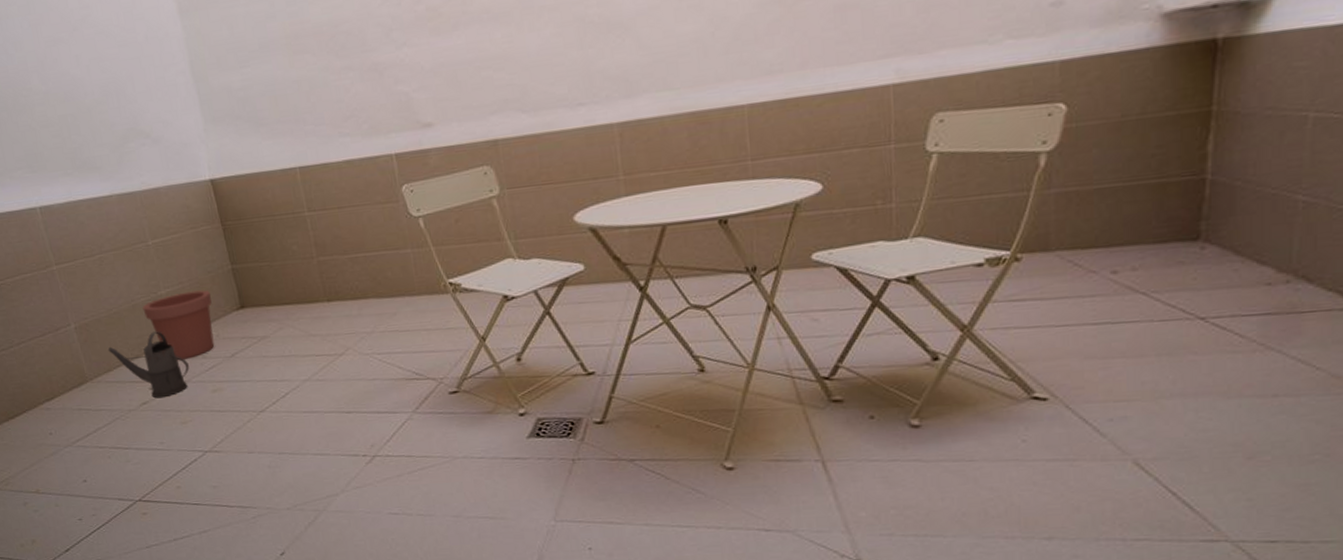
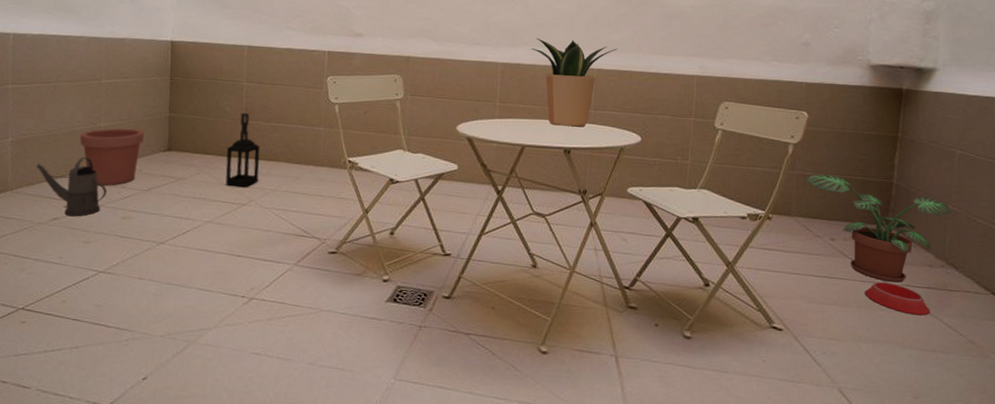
lantern: none [305,248,350,336] -> present [225,112,260,188]
potted plant: none [653,70,774,191] -> present [530,38,617,127]
potted plant: none [1067,184,1302,316] -> present [804,173,952,283]
pet bowl: none [1167,315,1269,353] -> present [865,281,930,316]

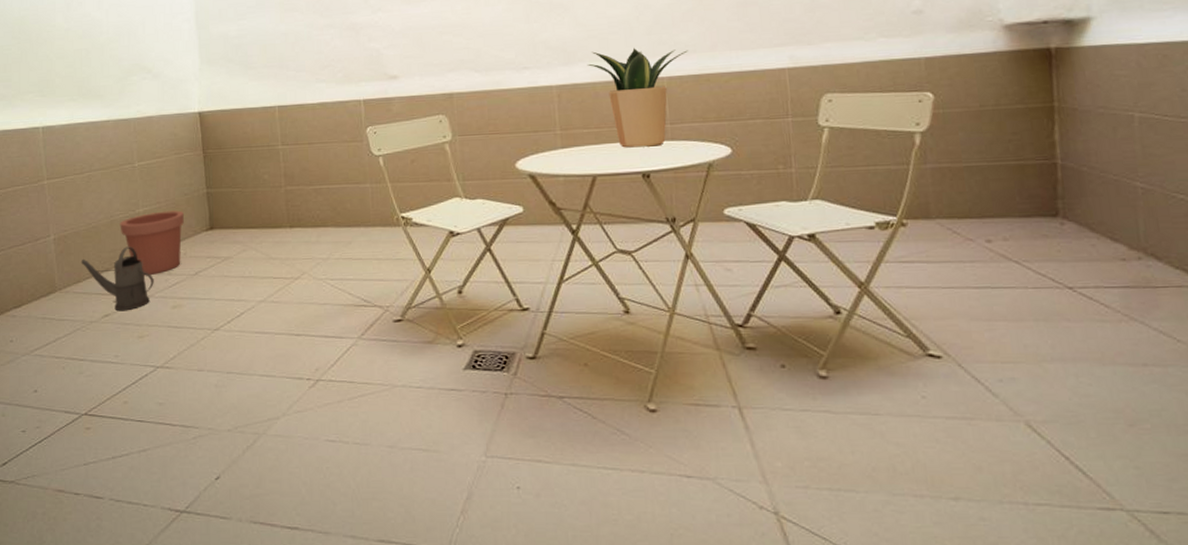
lantern: present [225,112,260,188] -> none [270,178,308,260]
potted plant: present [804,173,952,283] -> none [941,163,1141,285]
pet bowl: present [865,281,930,316] -> none [1041,285,1133,323]

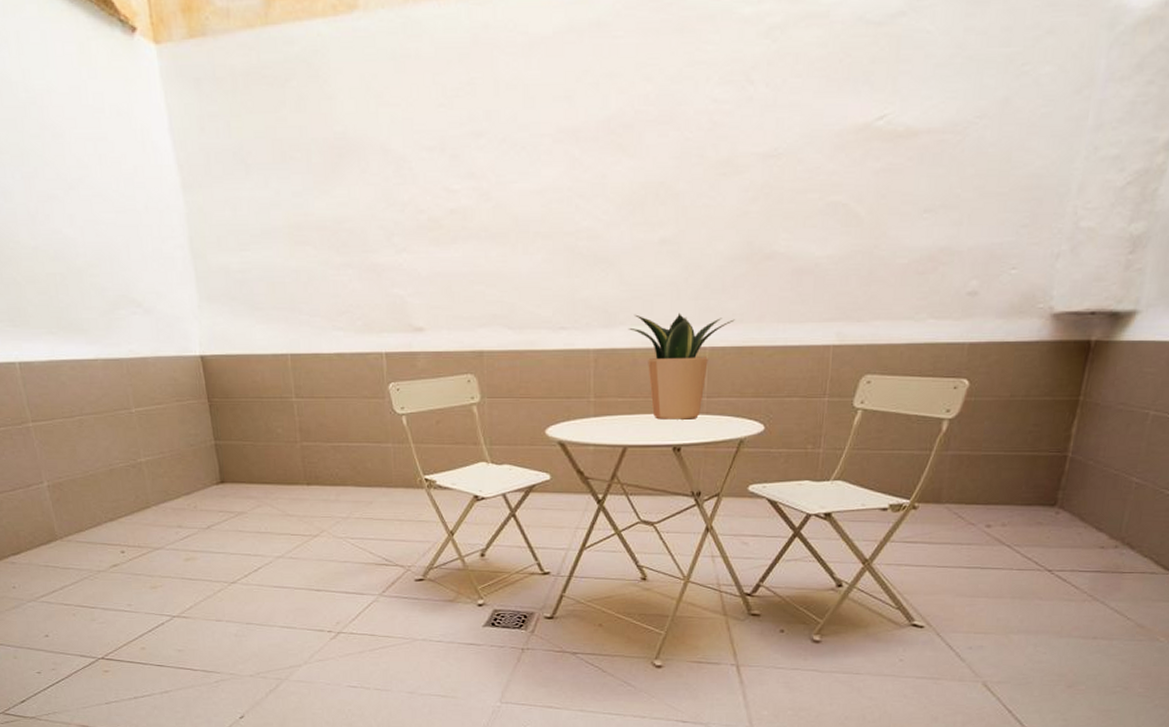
watering can: present [81,246,154,311] -> none [81,497,164,562]
flower pot: present [120,210,184,275] -> none [120,462,192,527]

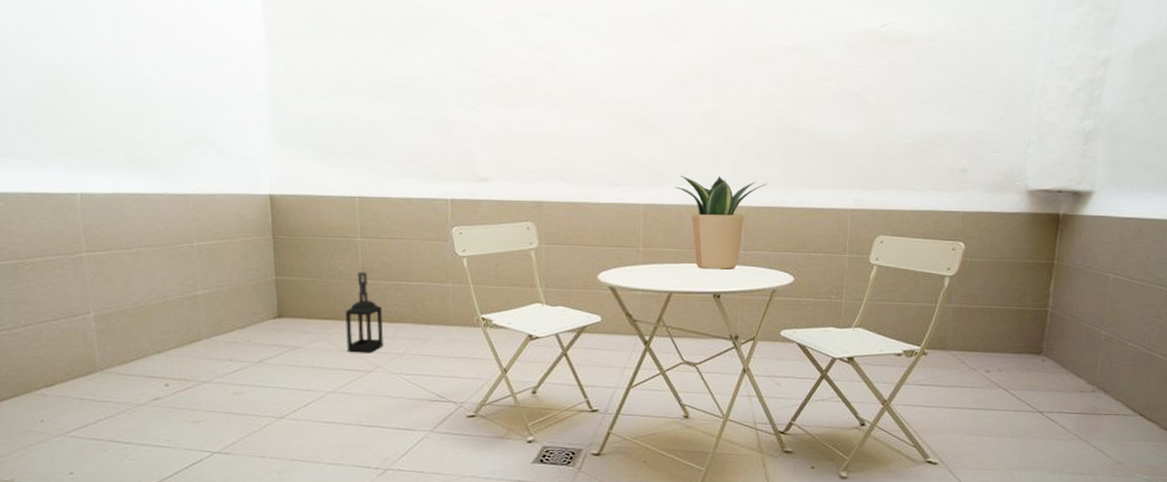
lantern: none [286,433,327,518] -> present [345,271,384,353]

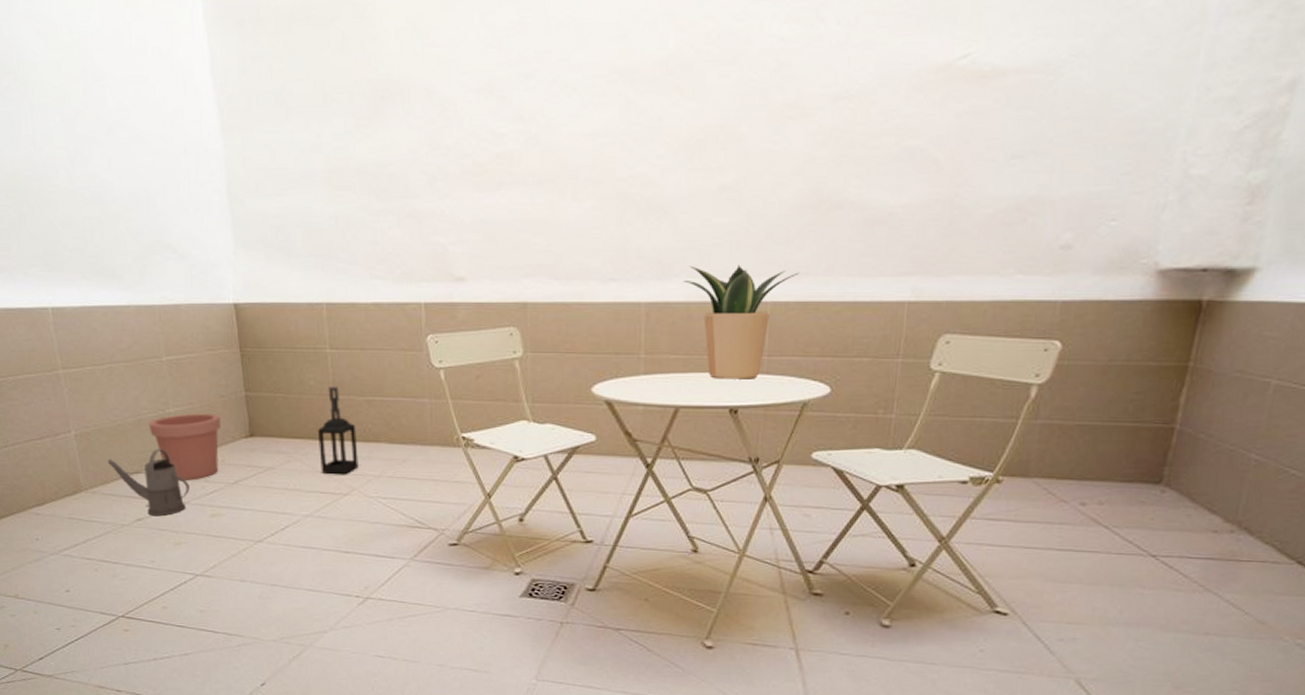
watering can: none [127,329,213,396] -> present [107,449,190,517]
flower pot: none [174,295,249,360] -> present [148,413,221,480]

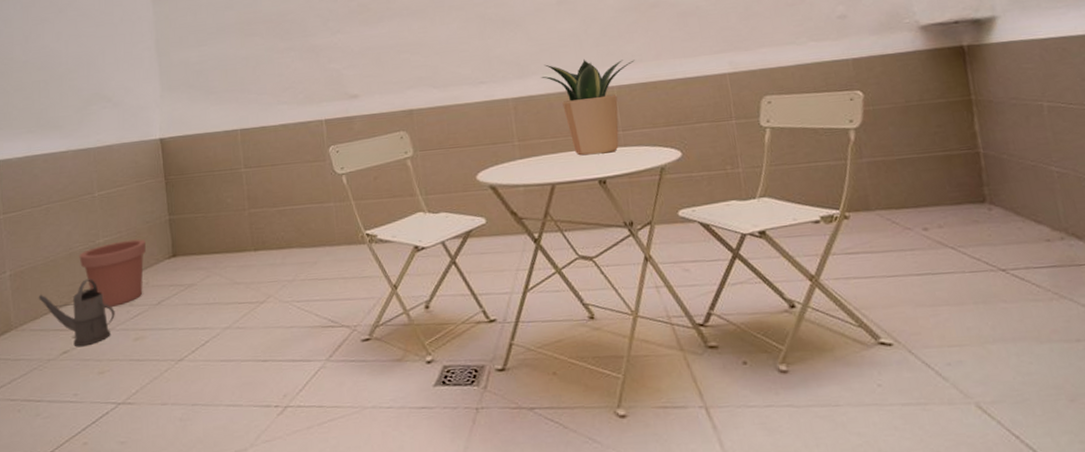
lantern: present [317,386,359,475] -> none [234,201,273,284]

